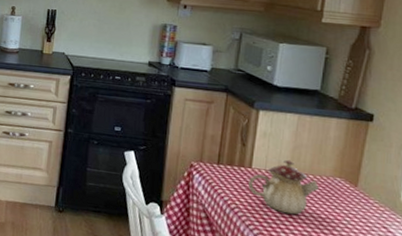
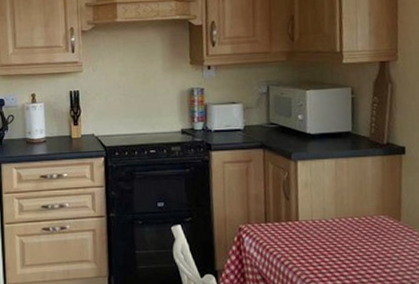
teapot: present [247,159,319,215] -> none [297,206,365,261]

